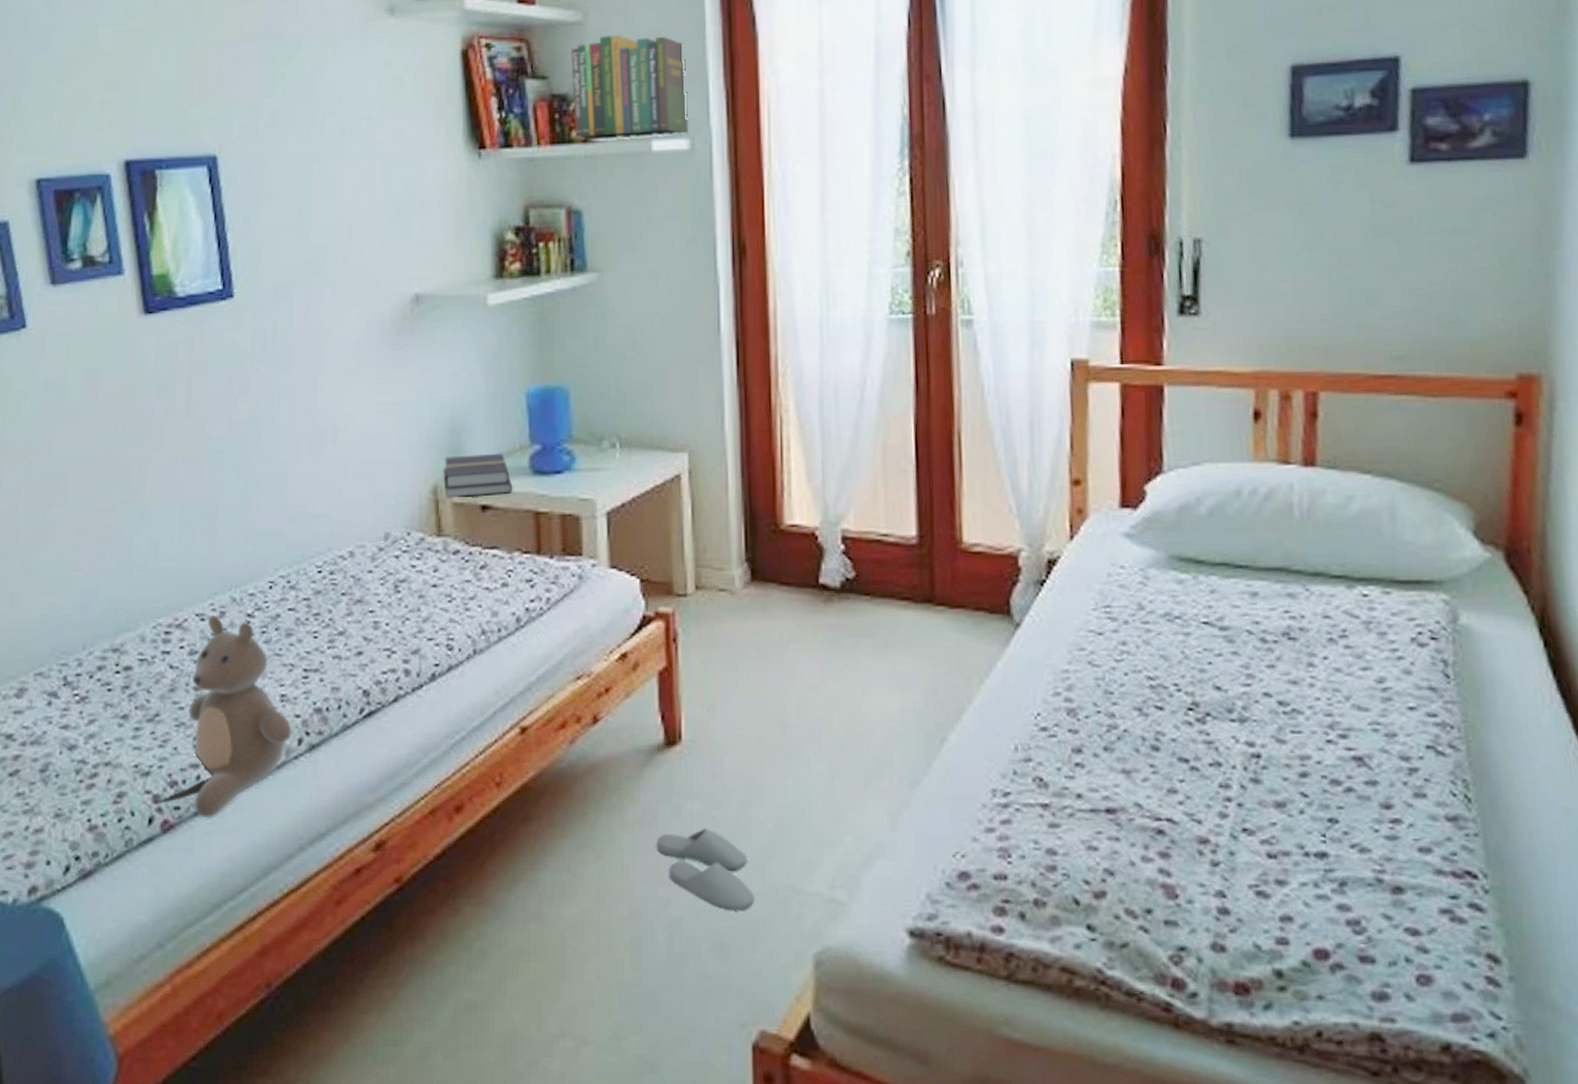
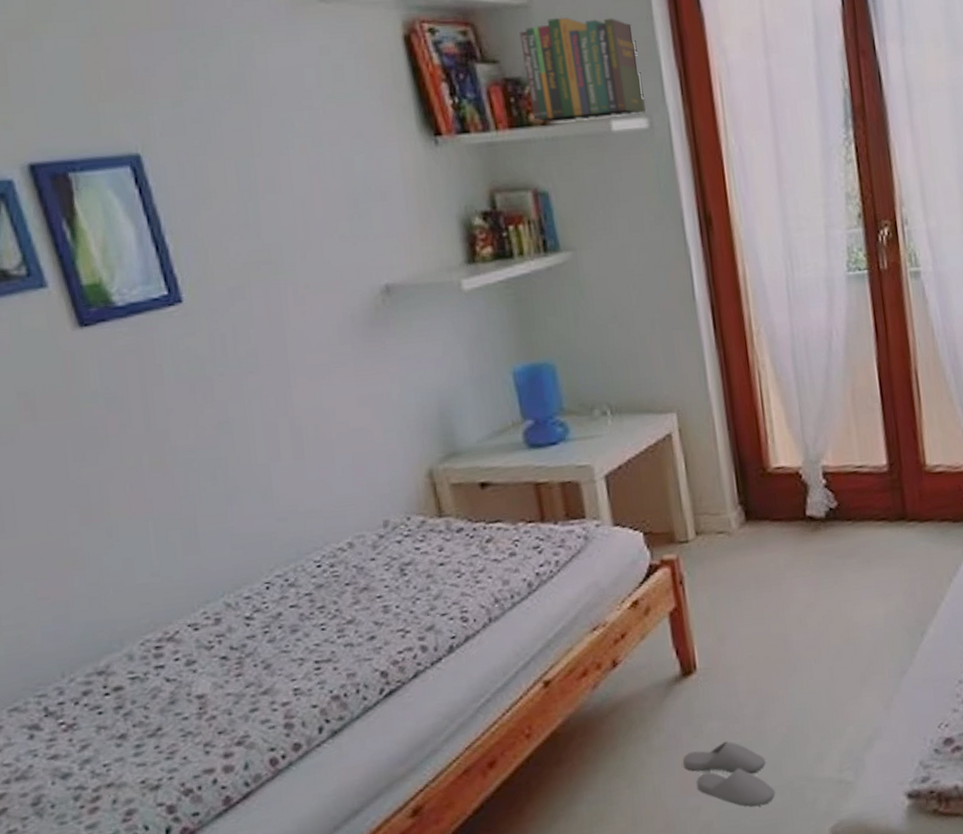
teddy bear: present [156,616,291,818] -> none [171,623,310,818]
book: present [442,453,513,499] -> none [435,431,510,481]

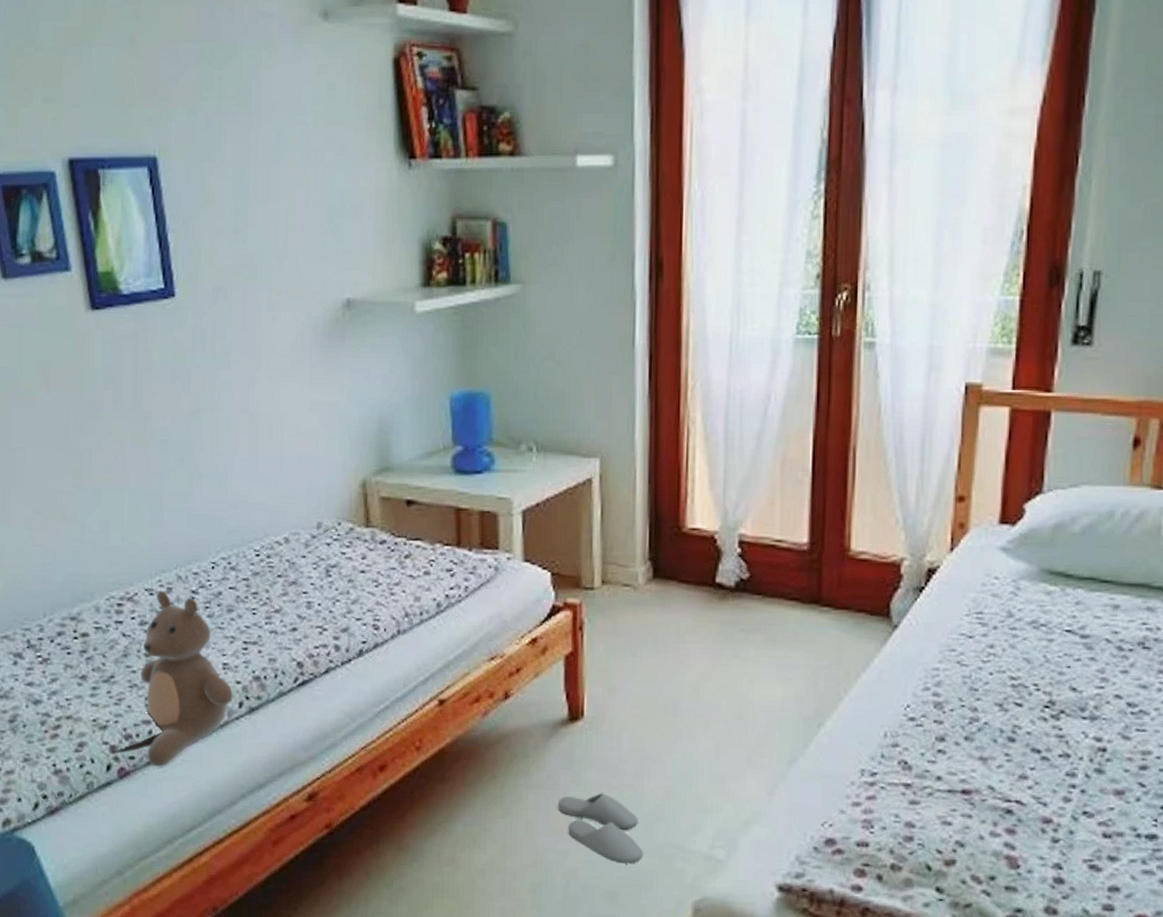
teddy bear: none [171,623,310,818] -> present [113,591,233,767]
books: present [519,17,646,122] -> none [500,47,613,153]

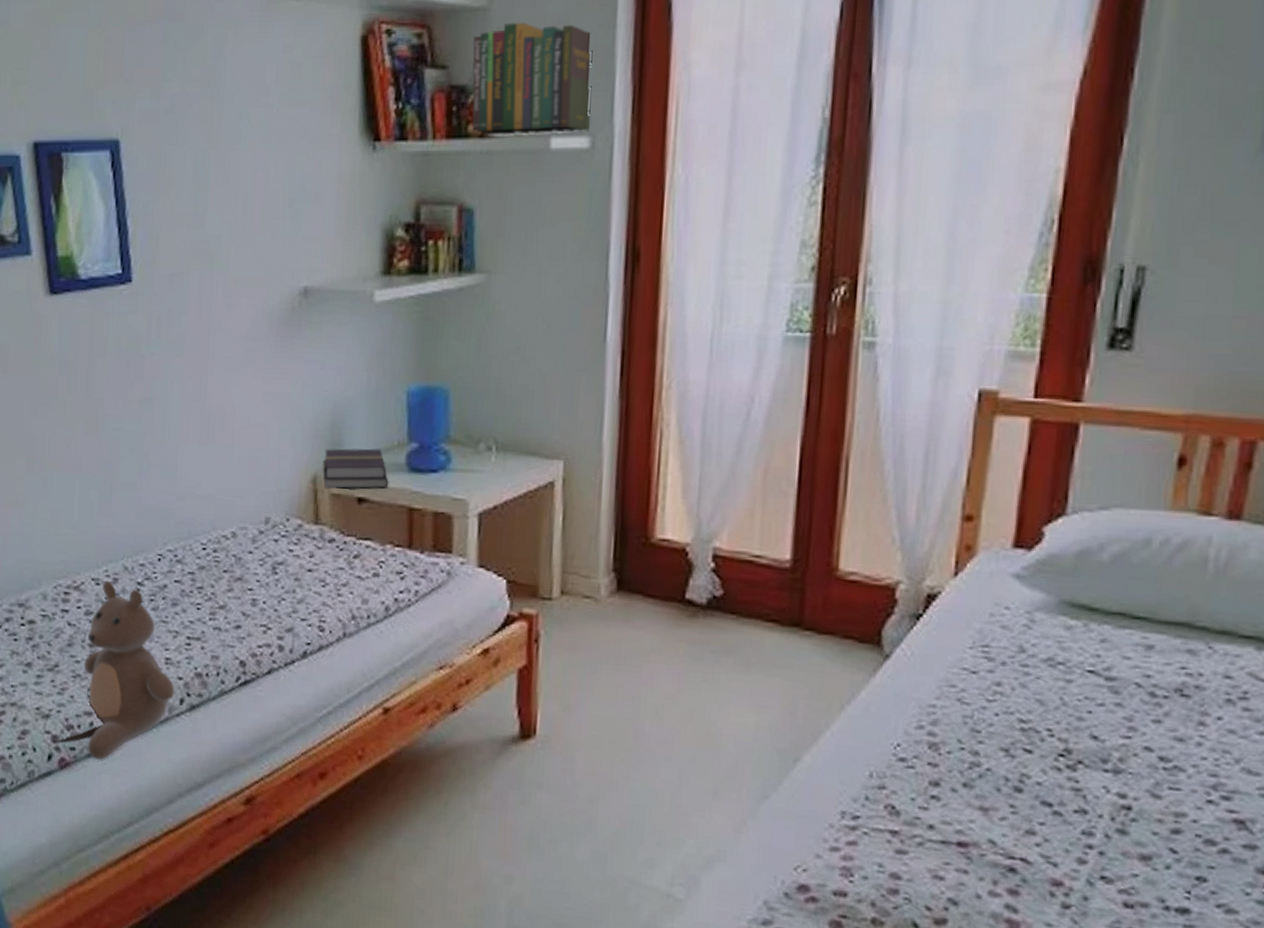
book: none [370,452,436,493] -> present [322,448,389,489]
books: none [500,47,613,153] -> present [471,22,593,135]
slippers: present [558,793,644,863] -> none [505,817,596,895]

